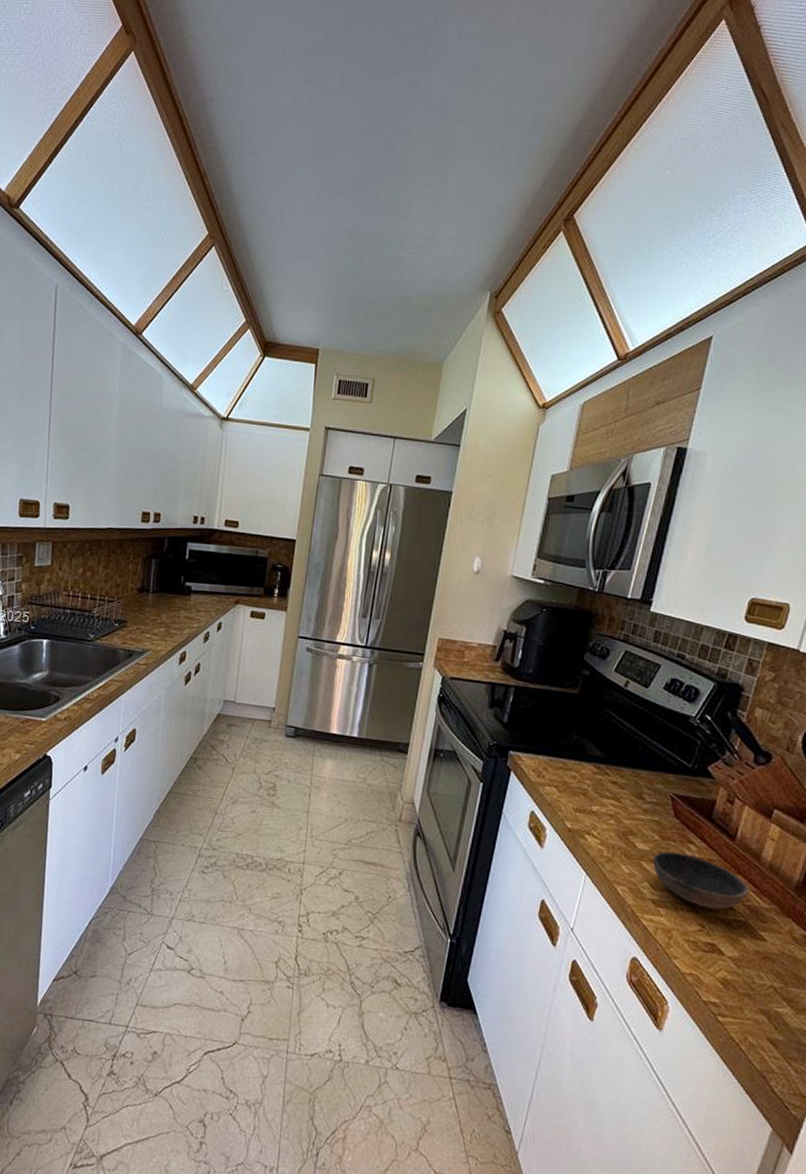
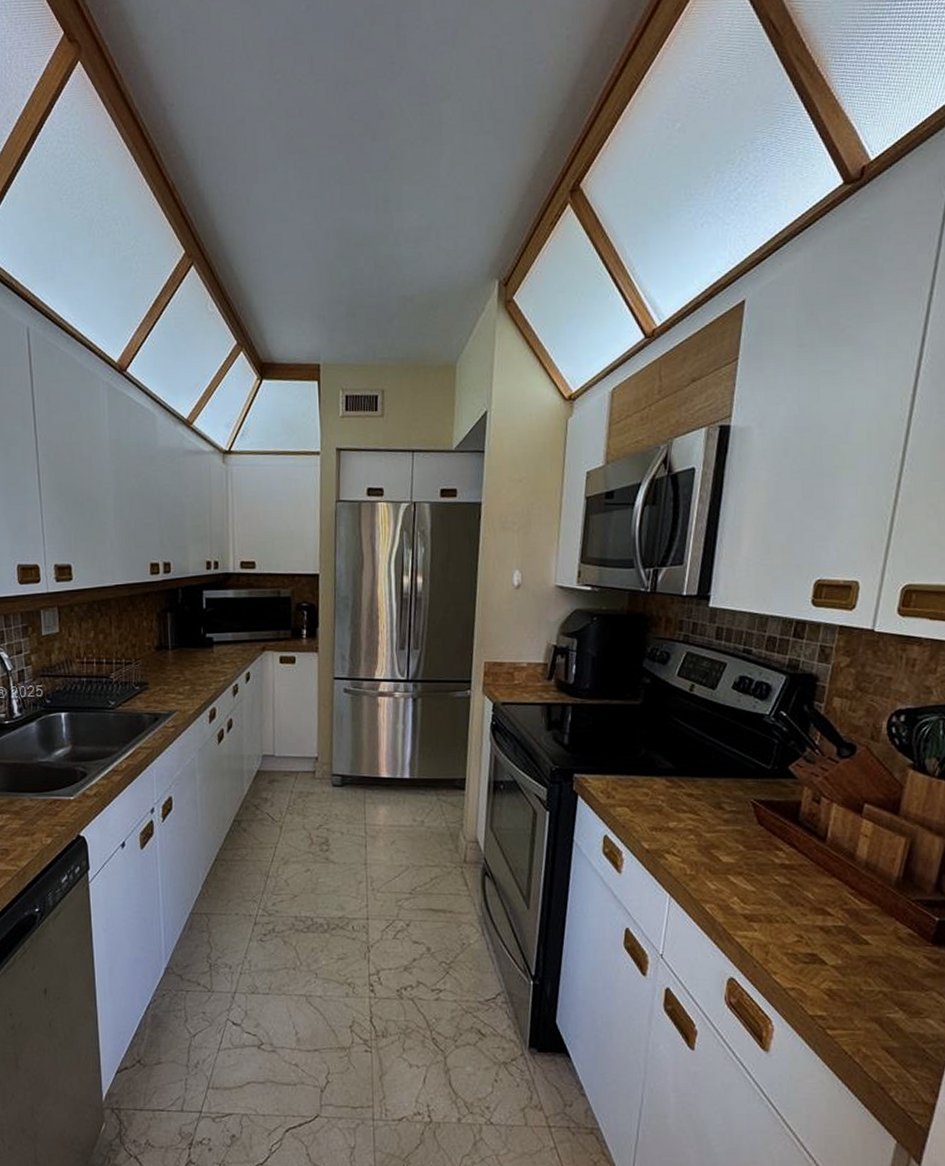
bowl: present [653,851,749,910] -> none [740,861,846,917]

